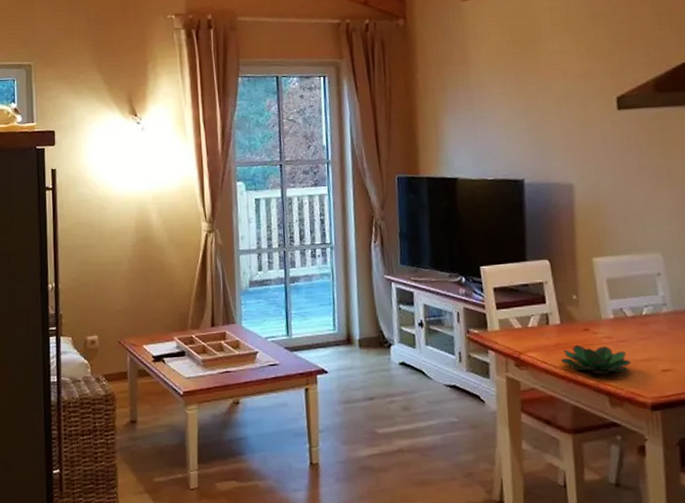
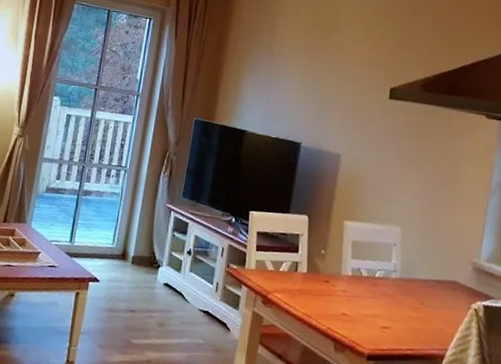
succulent plant: present [560,344,631,374] -> none [300,293,358,323]

